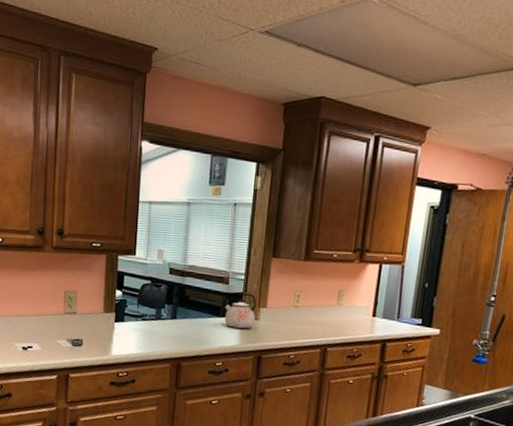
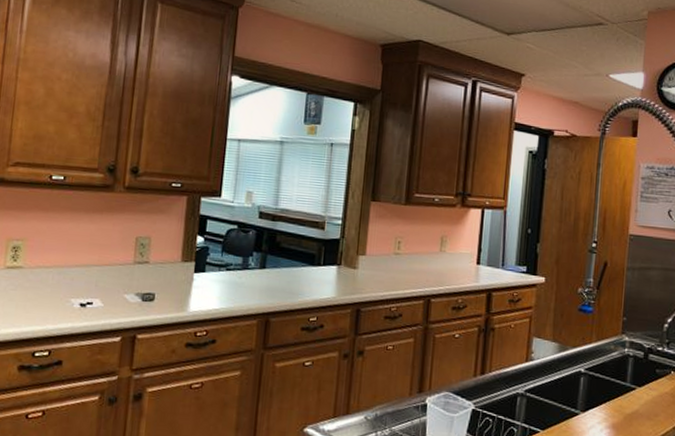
kettle: present [224,291,257,329] -> none [320,237,355,279]

